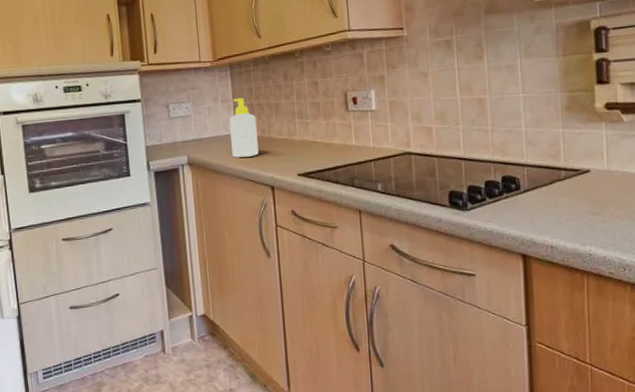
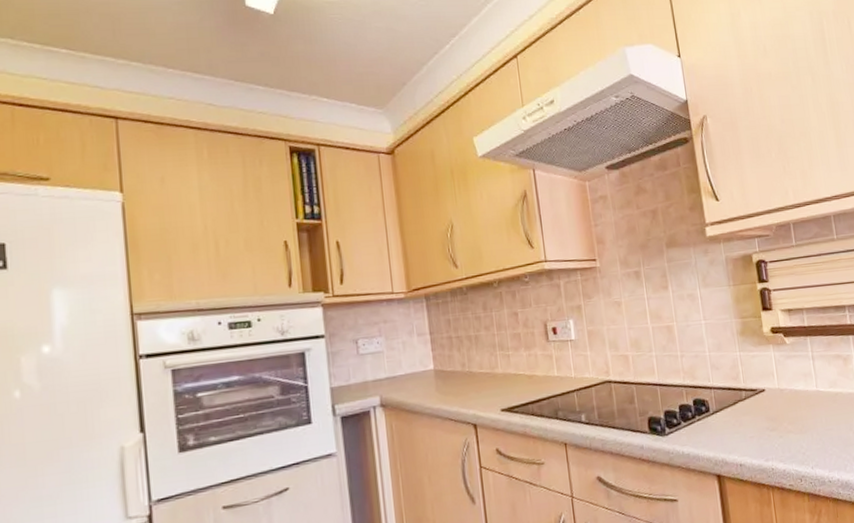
soap bottle: present [229,97,259,158] -> none [426,330,459,396]

